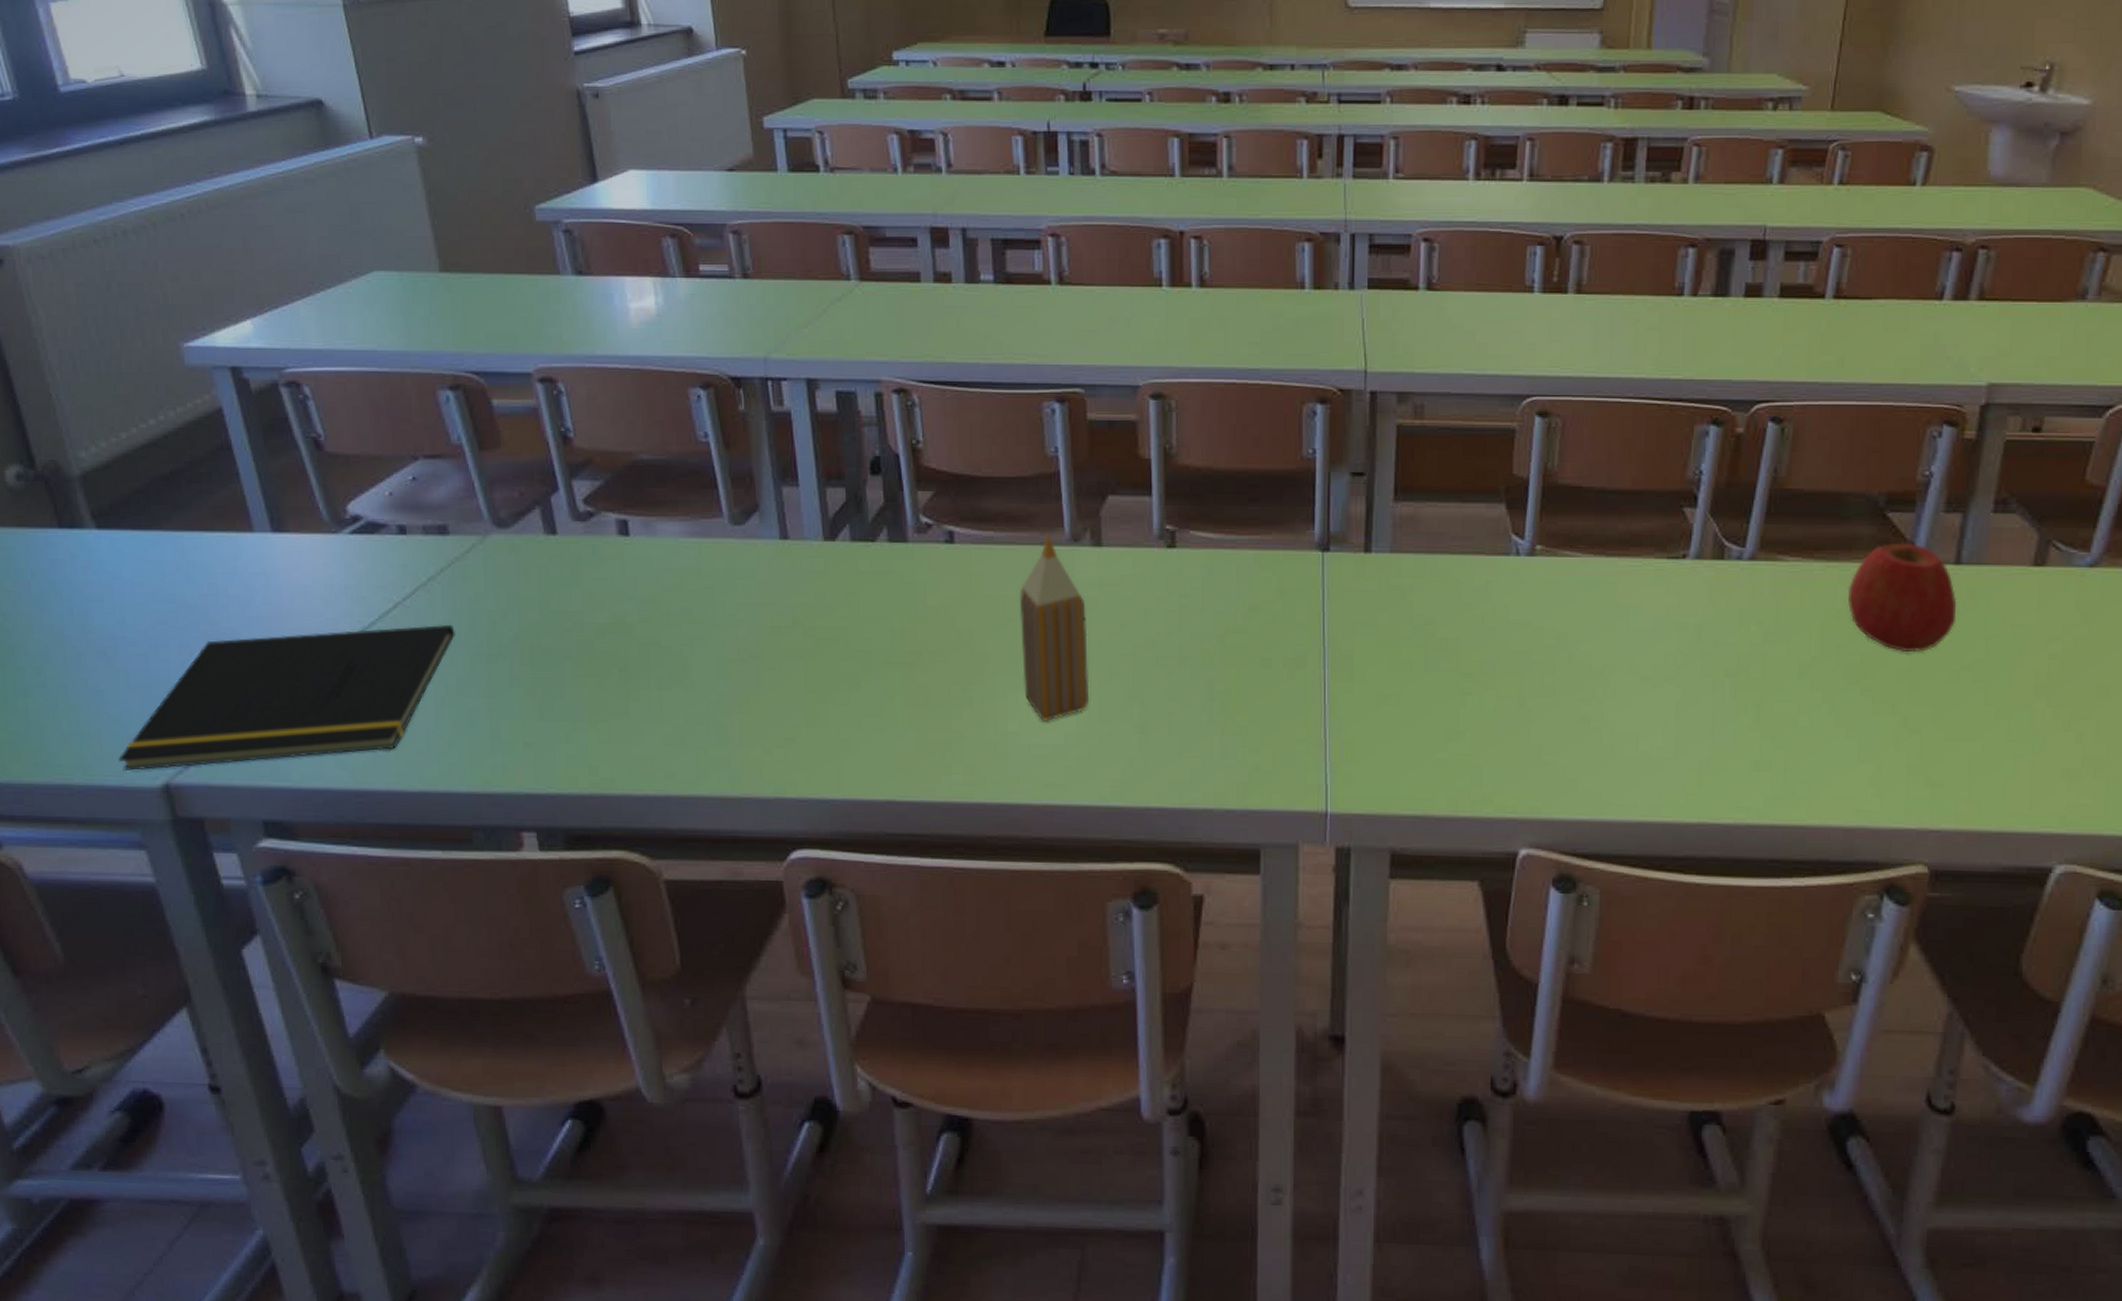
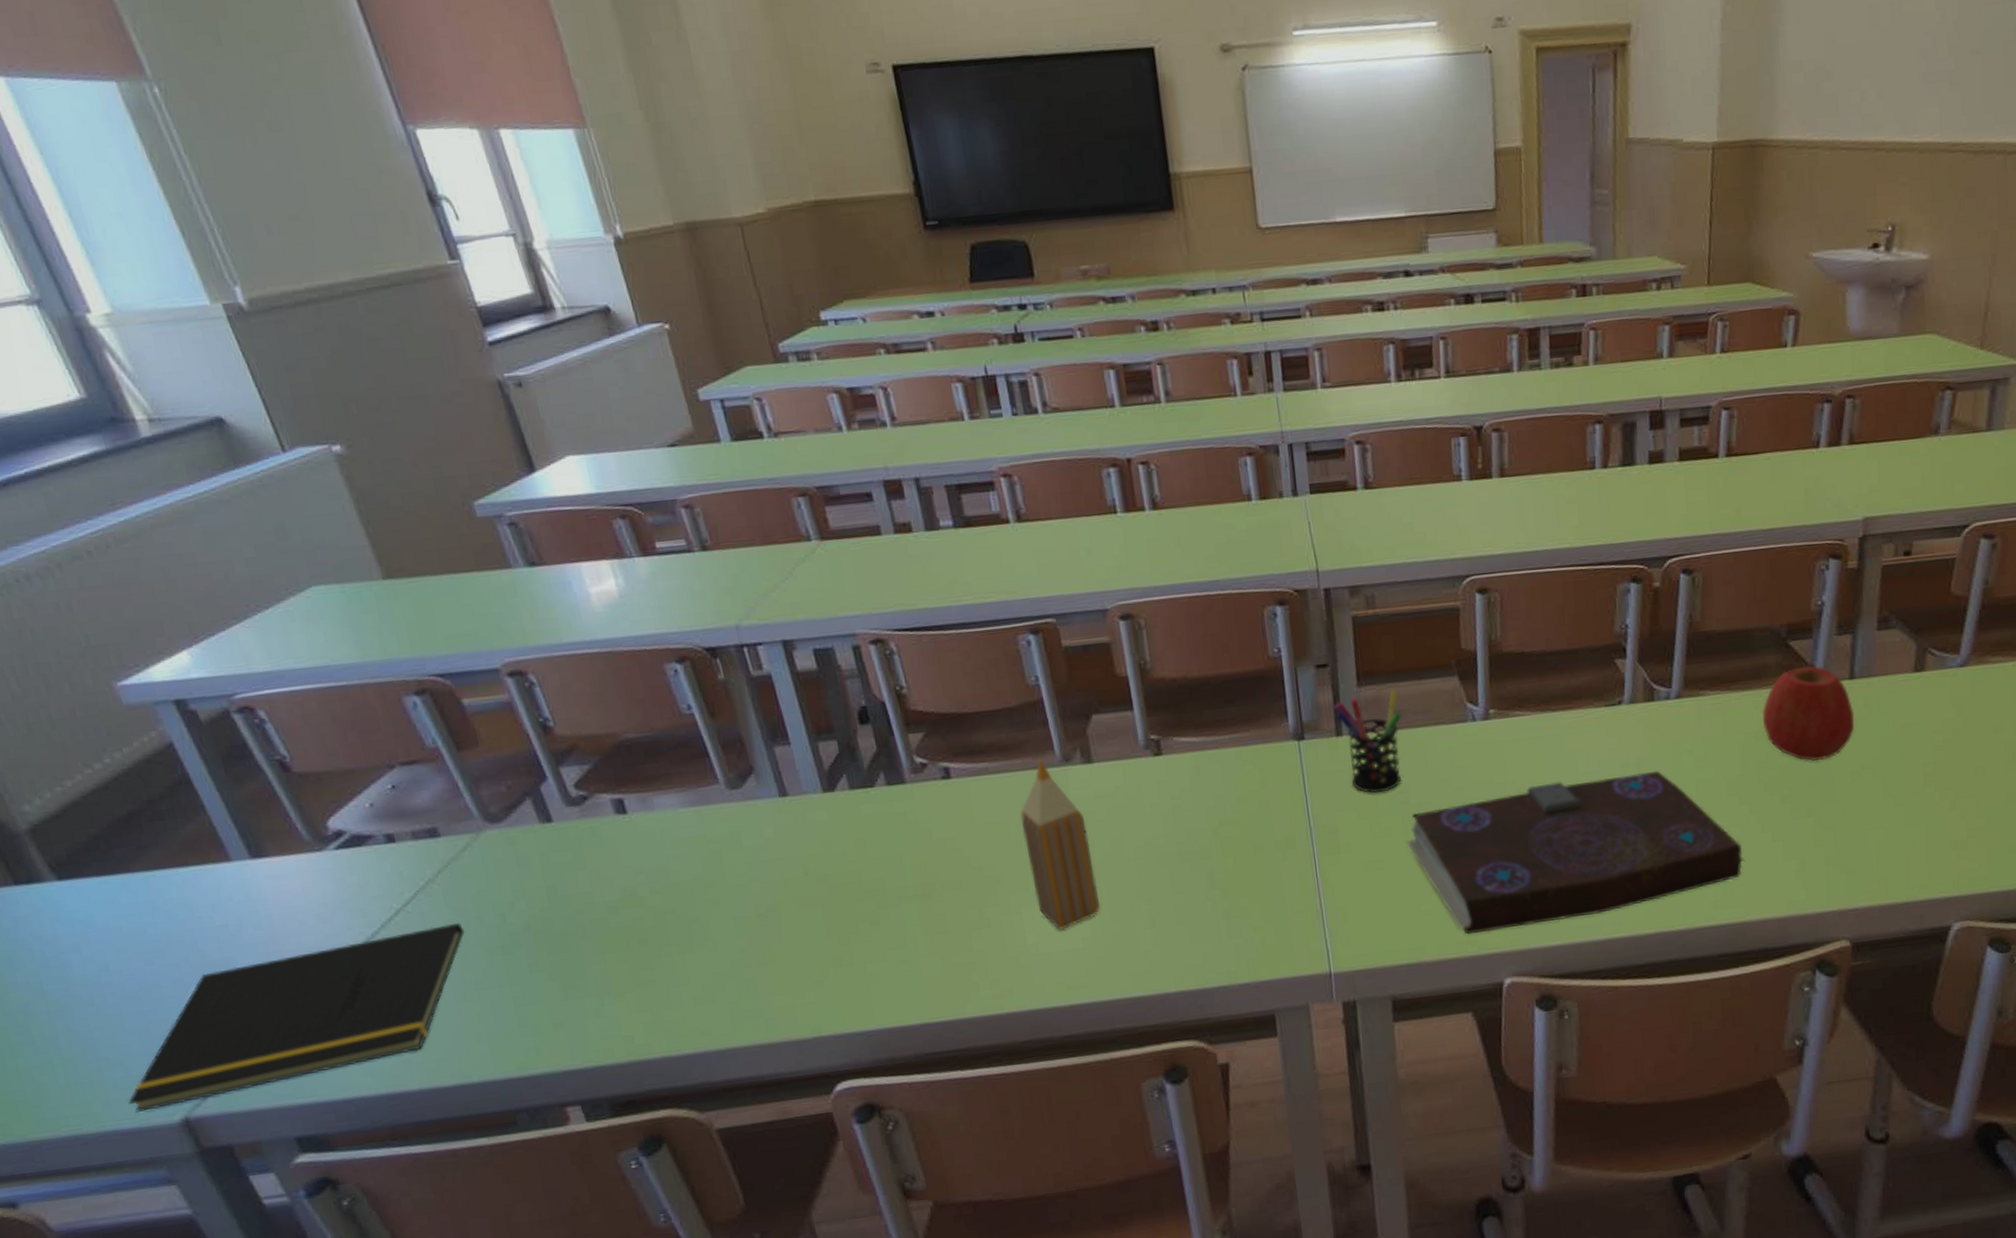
pen holder: none [1365,508,1439,621] -> present [1333,689,1402,793]
book: none [1427,634,1811,793] -> present [1406,770,1745,935]

